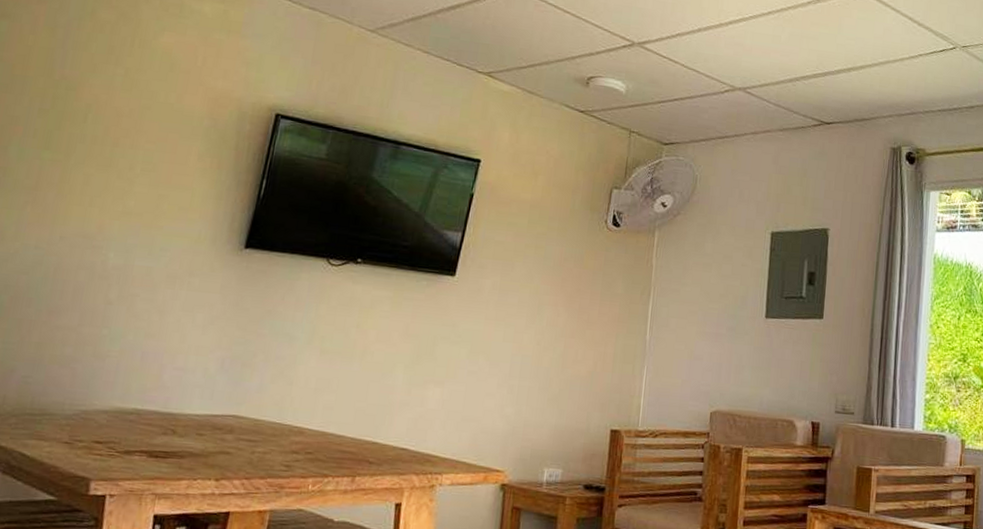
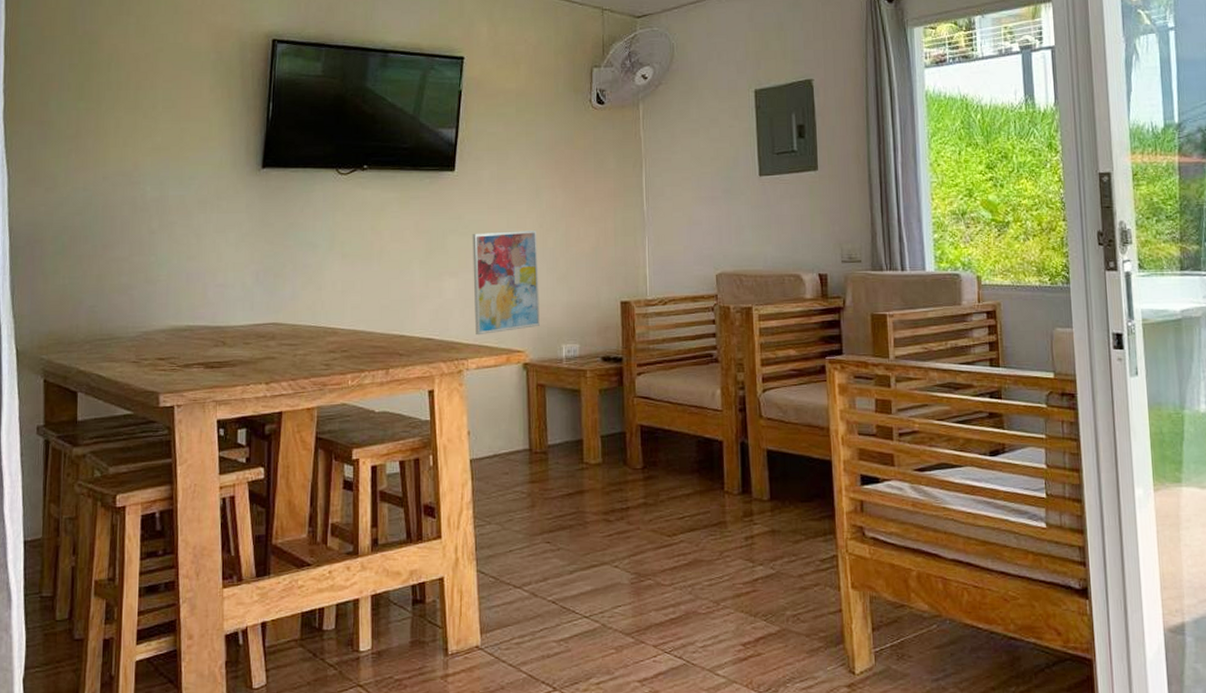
wall art: none [454,343,534,451] -> present [472,229,540,336]

